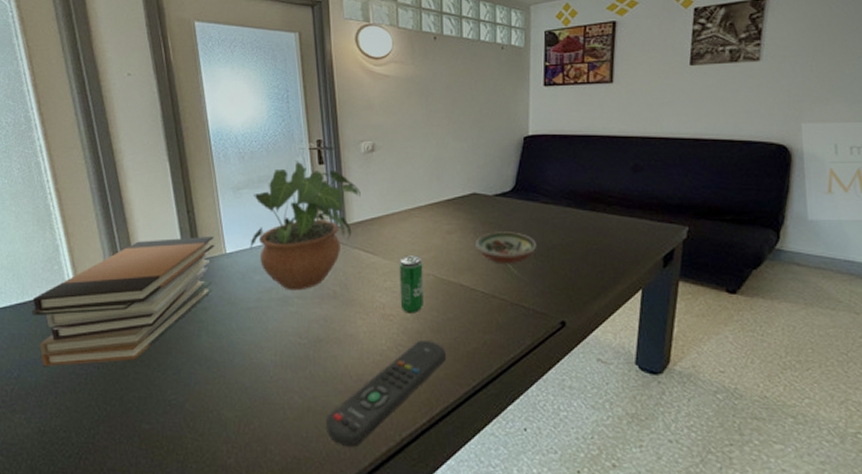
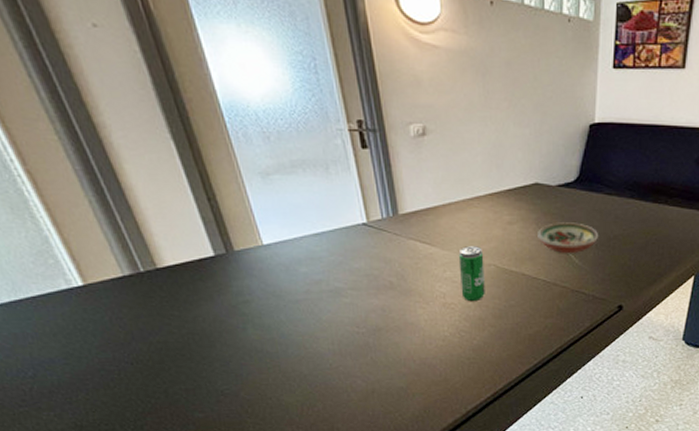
book stack: present [31,235,215,366] -> none [30,226,253,364]
potted plant: present [250,160,361,291] -> none [287,142,413,282]
remote control: present [327,339,446,448] -> none [392,325,508,421]

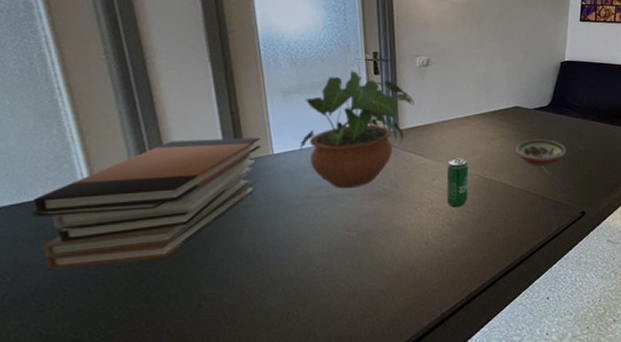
book stack: none [30,226,253,364] -> present [31,137,262,269]
potted plant: none [287,142,413,282] -> present [299,69,414,189]

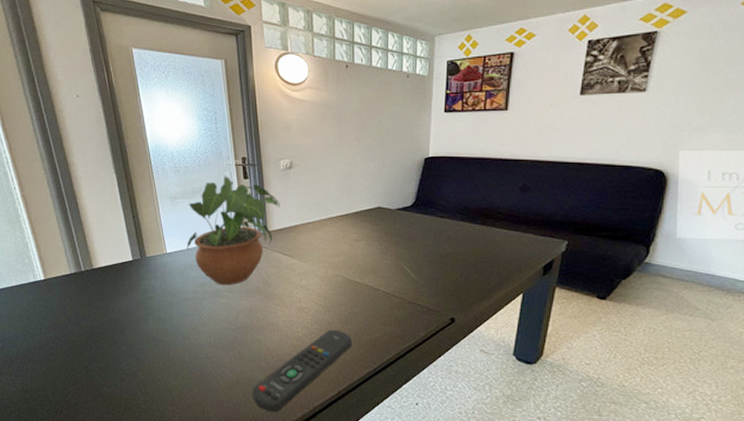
book stack: present [31,137,262,269] -> none [9,238,157,340]
remote control: none [372,229,485,325] -> present [253,329,352,412]
beverage can: present [446,158,469,208] -> none [313,259,334,308]
decorative bowl: present [515,139,566,165] -> none [379,241,432,268]

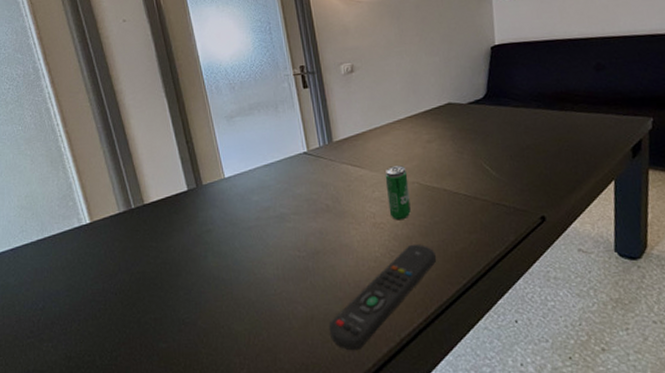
potted plant: present [186,174,280,286] -> none [246,86,344,208]
beverage can: none [313,259,334,308] -> present [385,165,411,221]

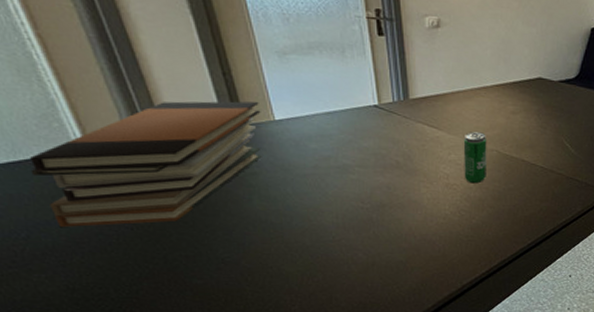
book stack: none [51,162,215,296] -> present [30,101,262,227]
remote control: present [330,244,436,351] -> none [392,206,505,294]

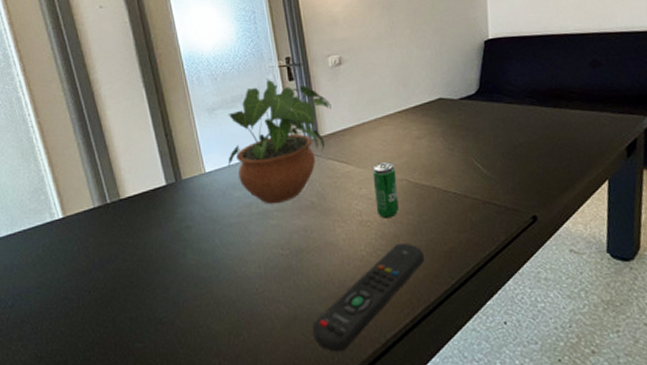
book stack: present [30,101,262,227] -> none [21,156,195,293]
potted plant: none [302,28,425,160] -> present [228,78,331,204]
remote control: none [392,206,505,294] -> present [313,242,424,352]

